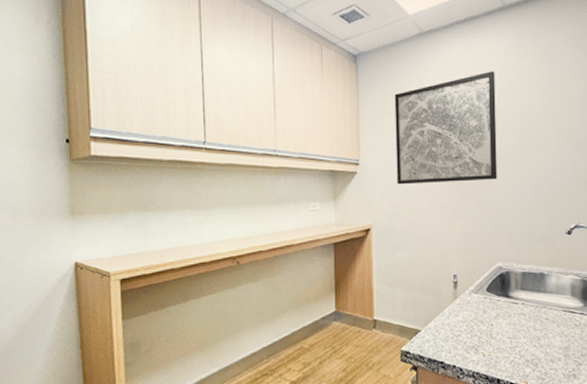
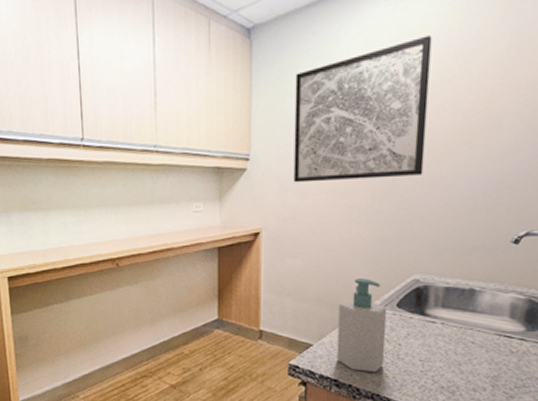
soap bottle: none [440,267,481,352] -> present [337,278,387,372]

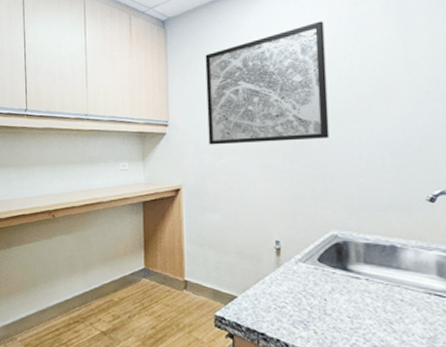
soap bottle: present [337,278,387,372] -> none [260,233,311,327]

